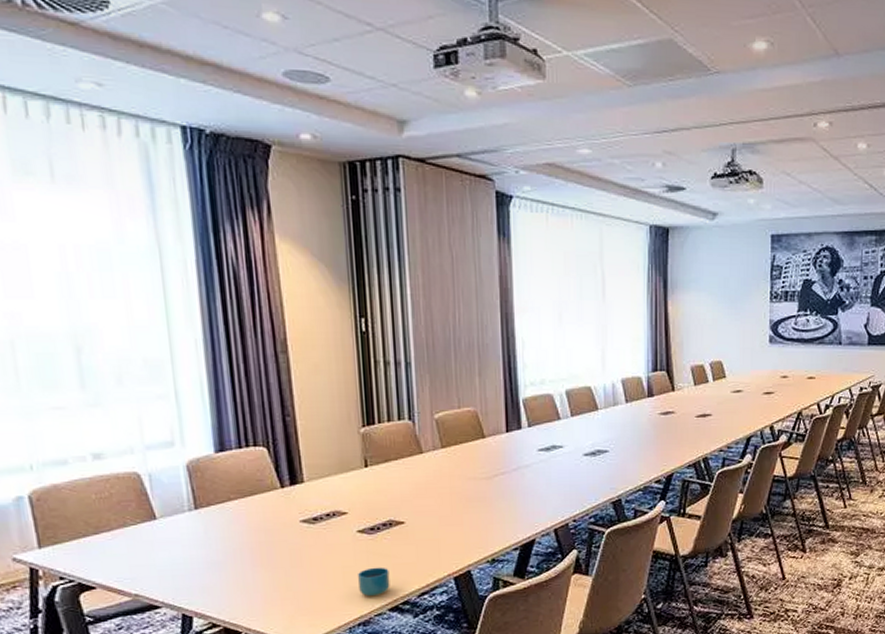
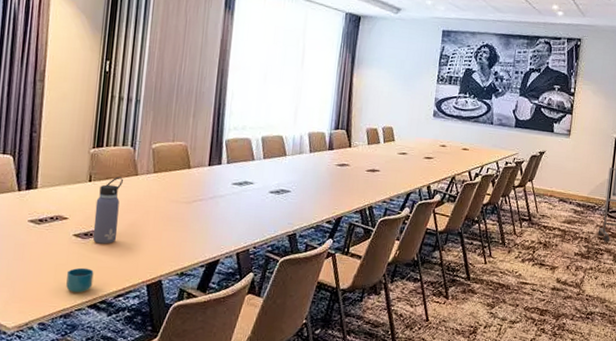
water bottle: none [377,457,410,538] -> present [93,177,123,244]

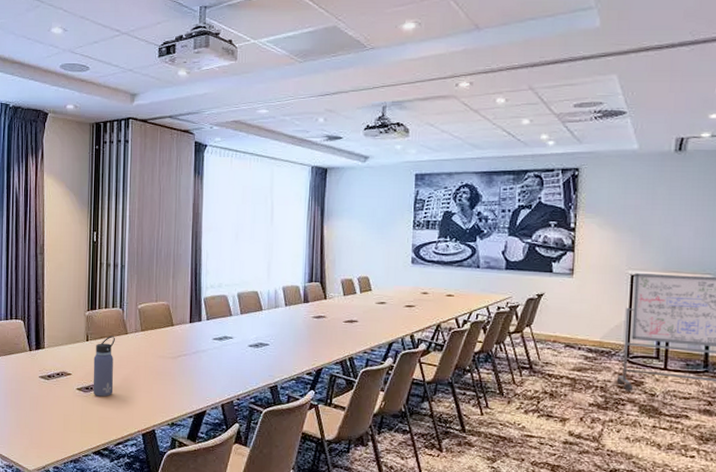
cup: present [66,267,94,293] -> none [73,418,96,441]

